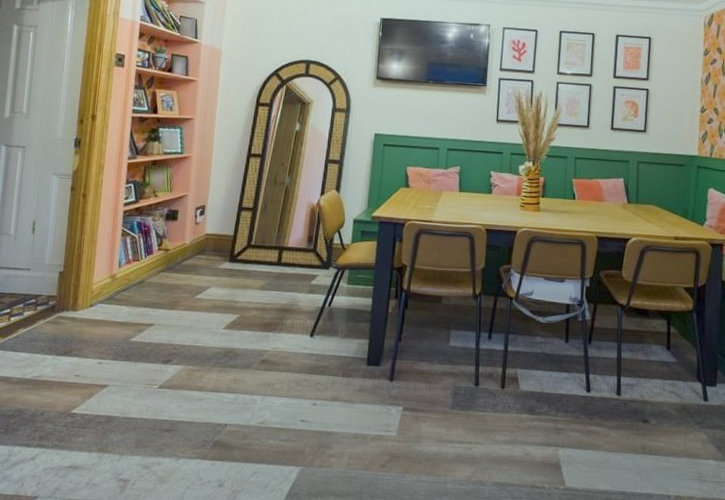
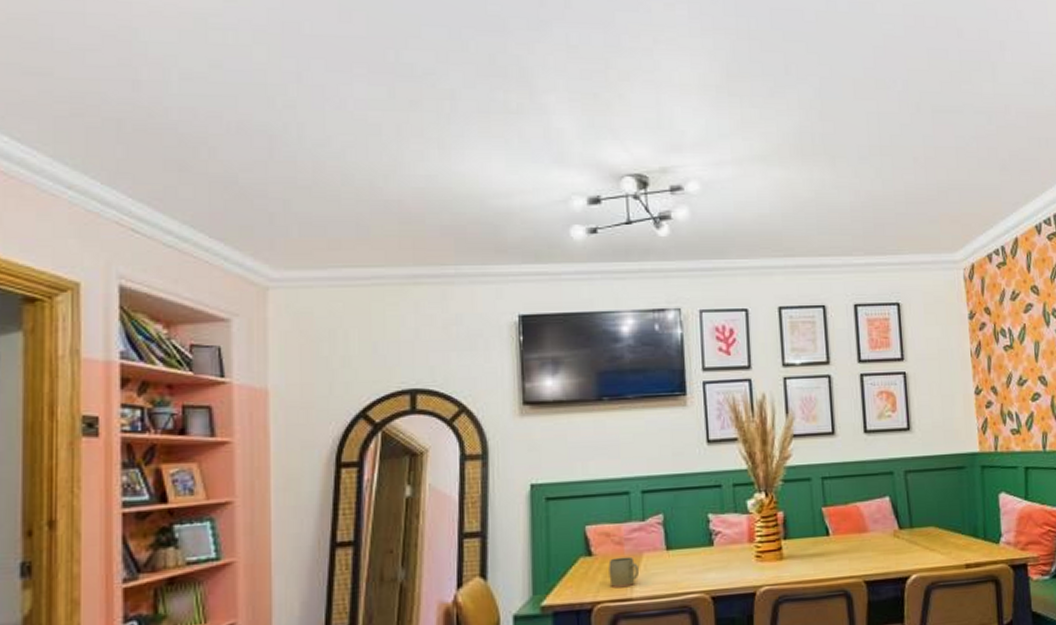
mug: none [418,191,440,212] -> present [608,556,640,587]

